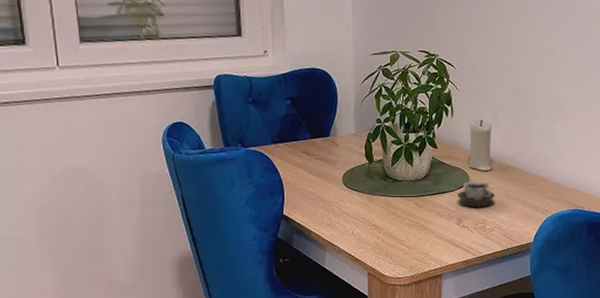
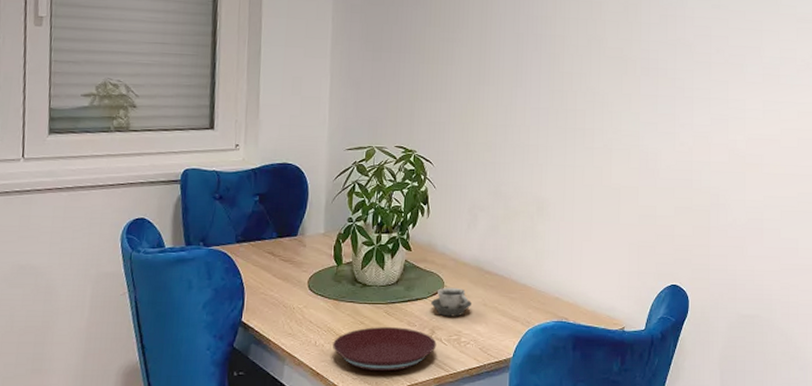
plate: none [369,217,464,256] -> present [333,327,437,372]
candle: present [469,119,492,171] -> none [445,220,470,276]

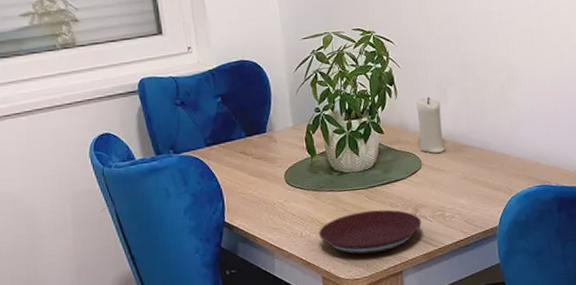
cup: present [431,287,471,317] -> none [411,164,451,194]
candle: none [445,220,470,276] -> present [416,96,445,153]

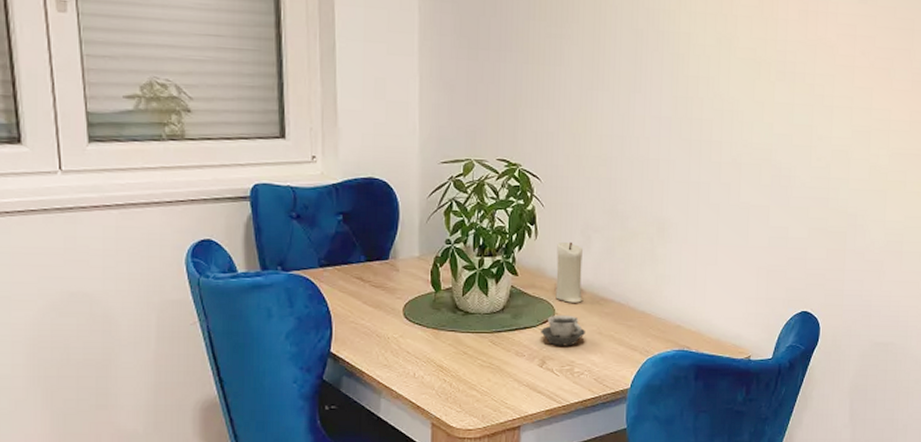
plate: present [319,209,422,255] -> none [434,357,548,404]
cup: none [411,164,451,194] -> present [541,314,585,346]

